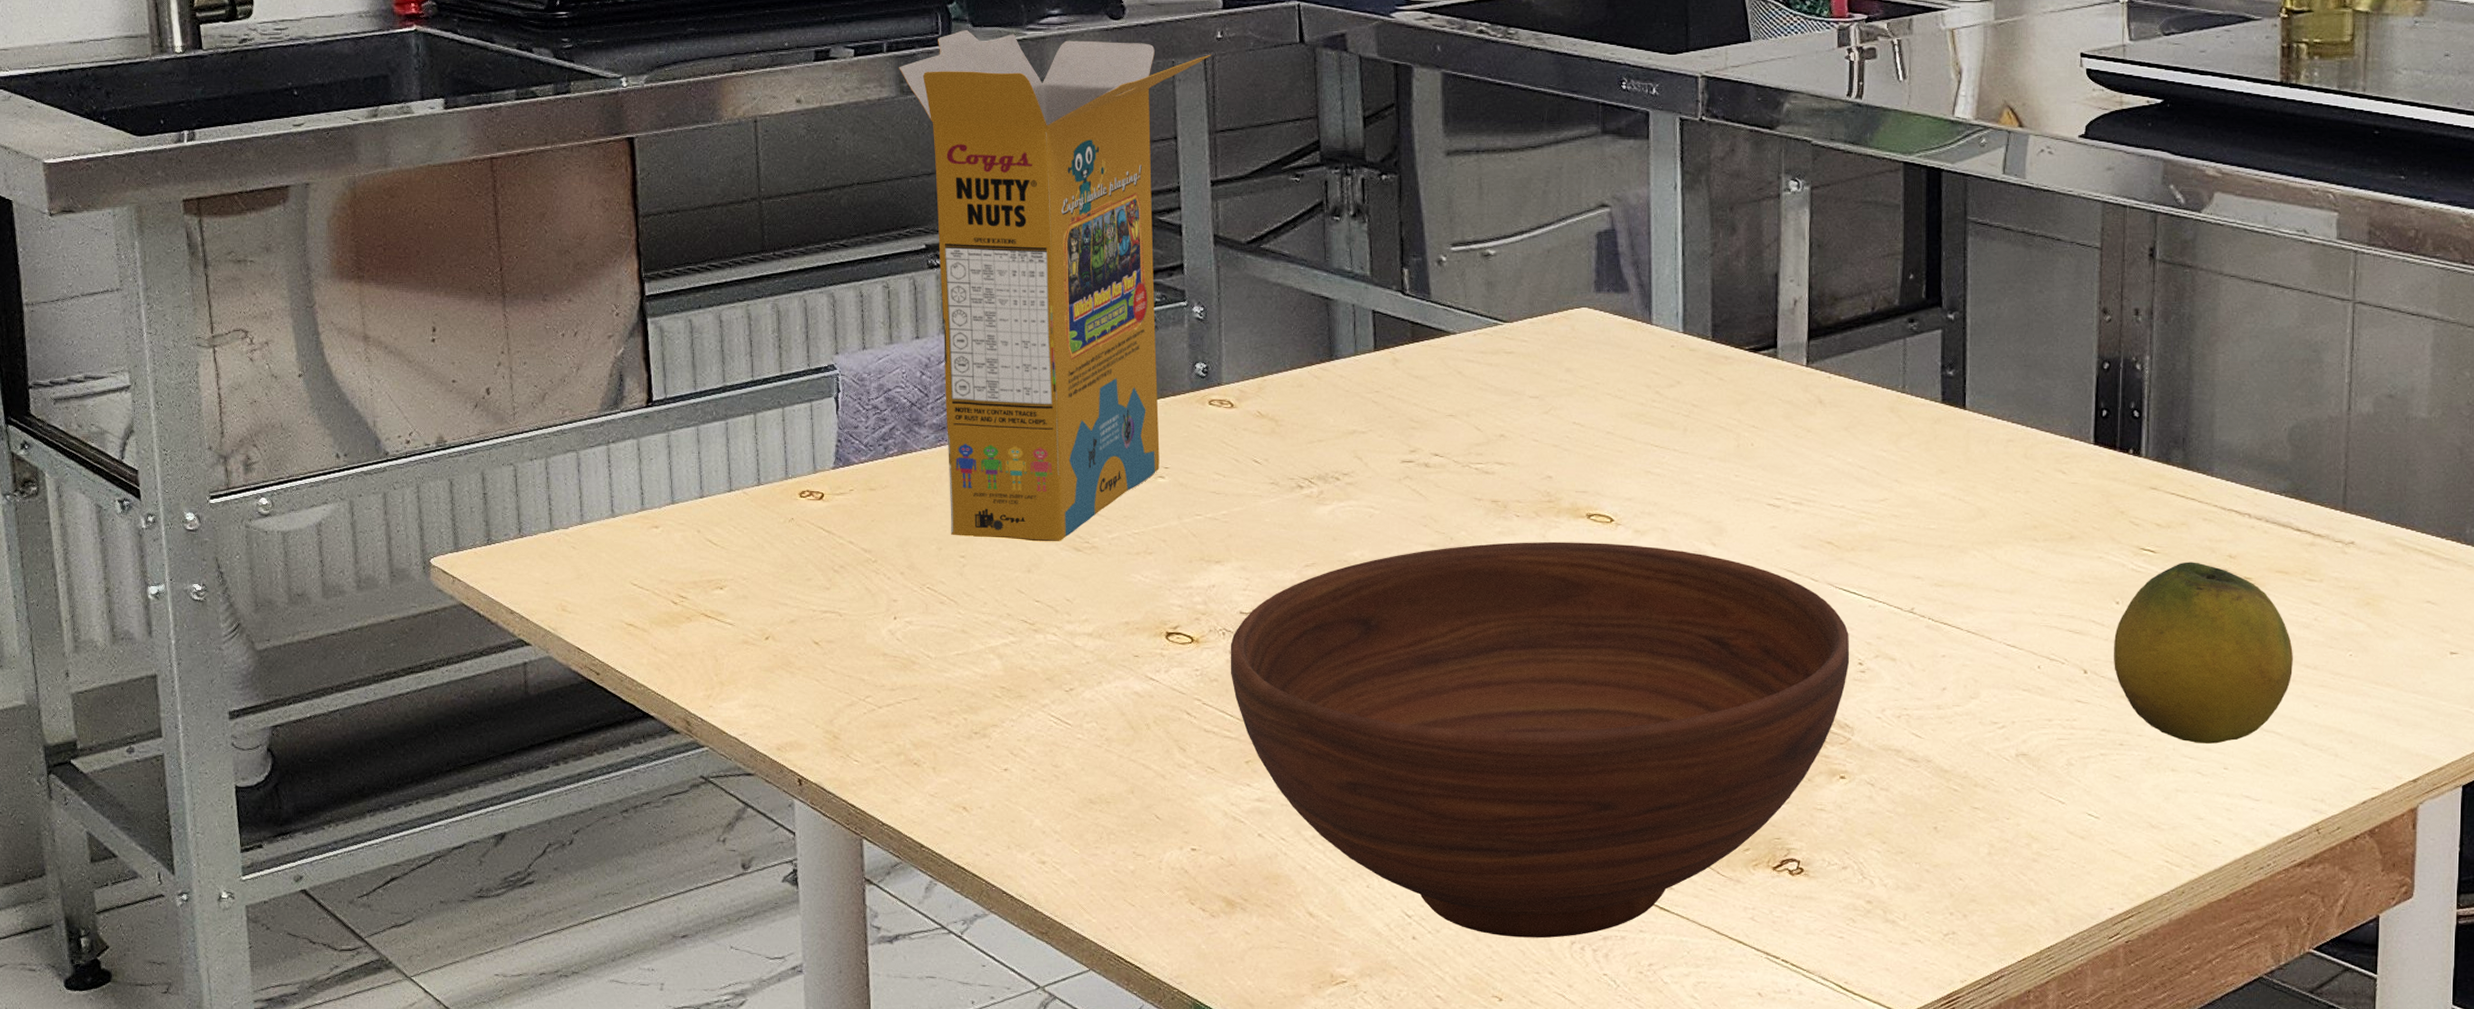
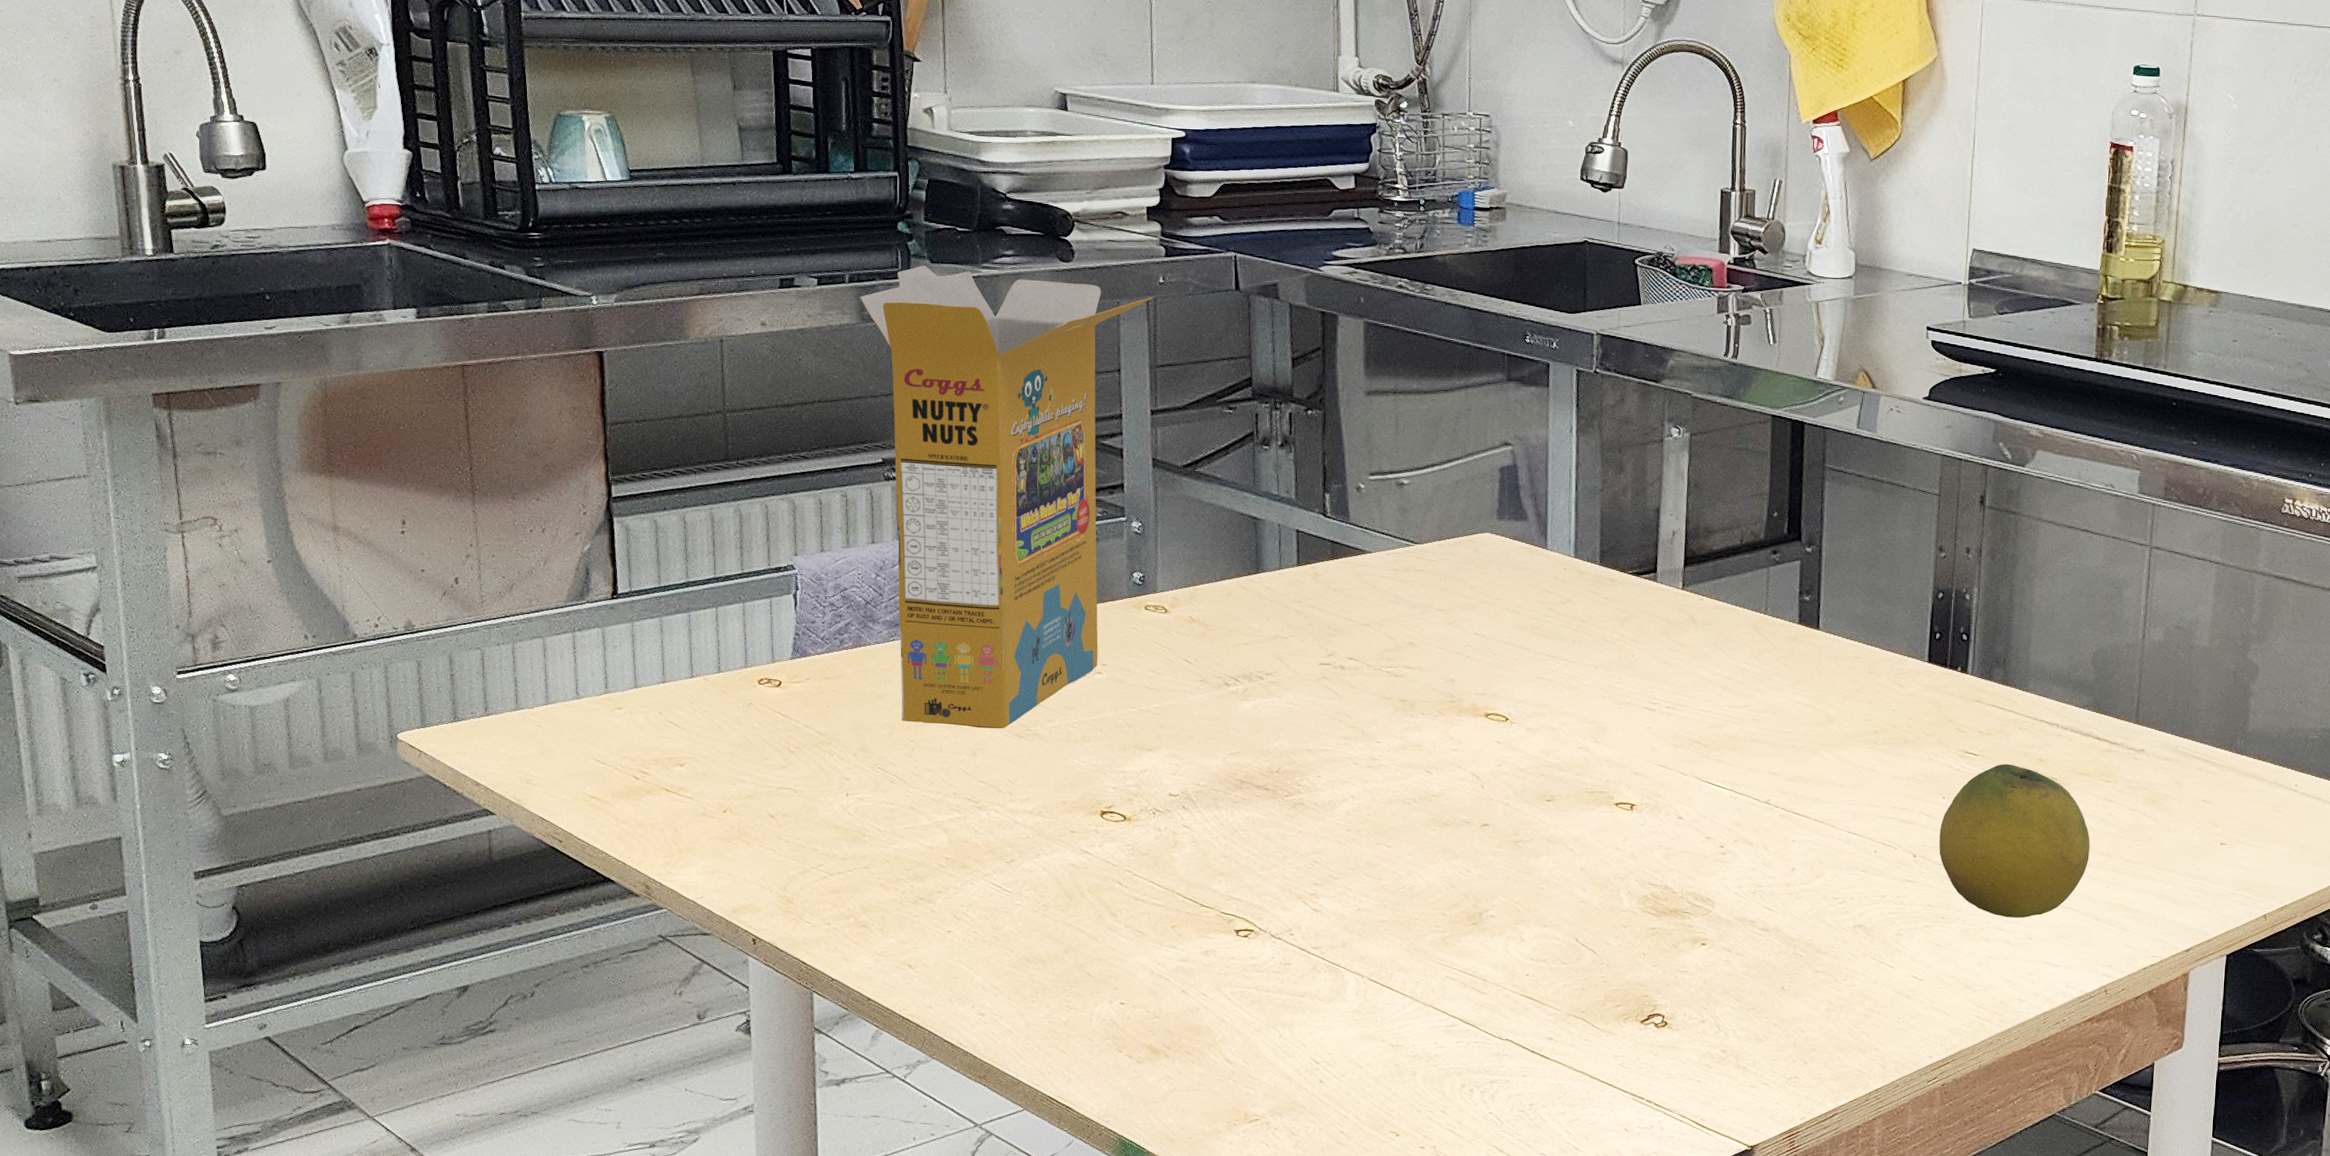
bowl: present [1230,541,1850,938] -> none [1159,736,1713,1082]

